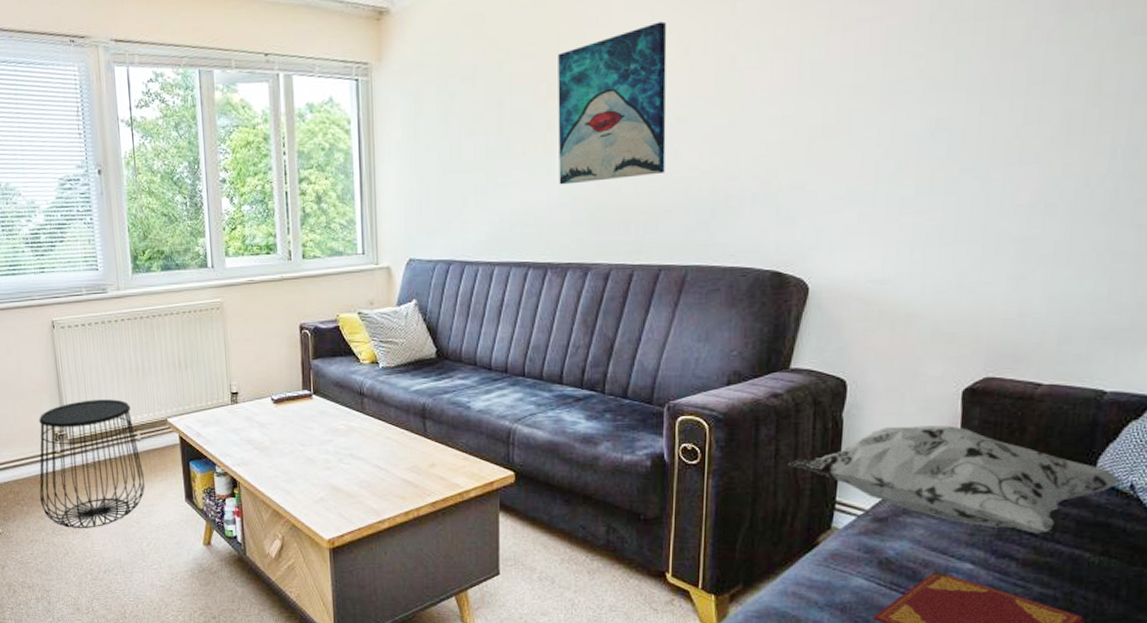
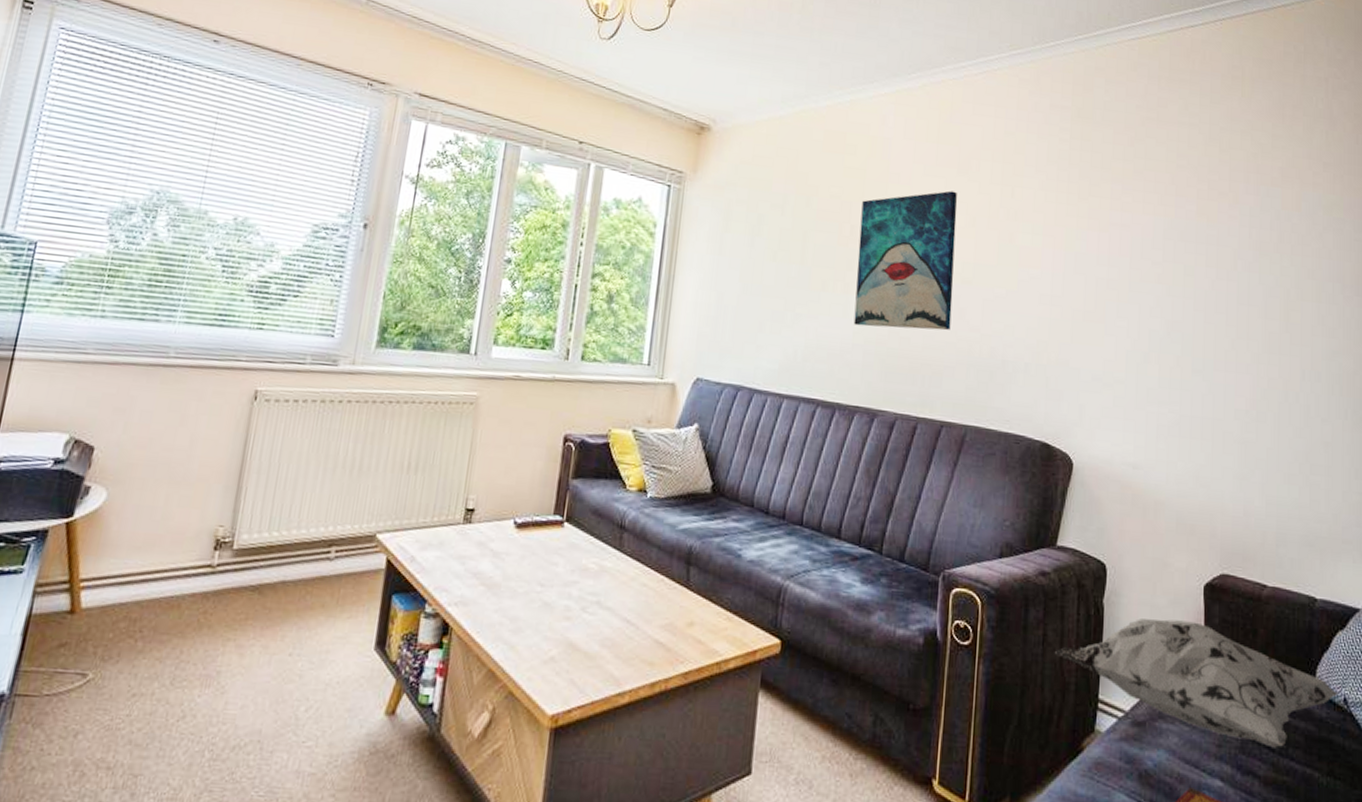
side table: present [39,399,145,528] -> none [165,498,332,681]

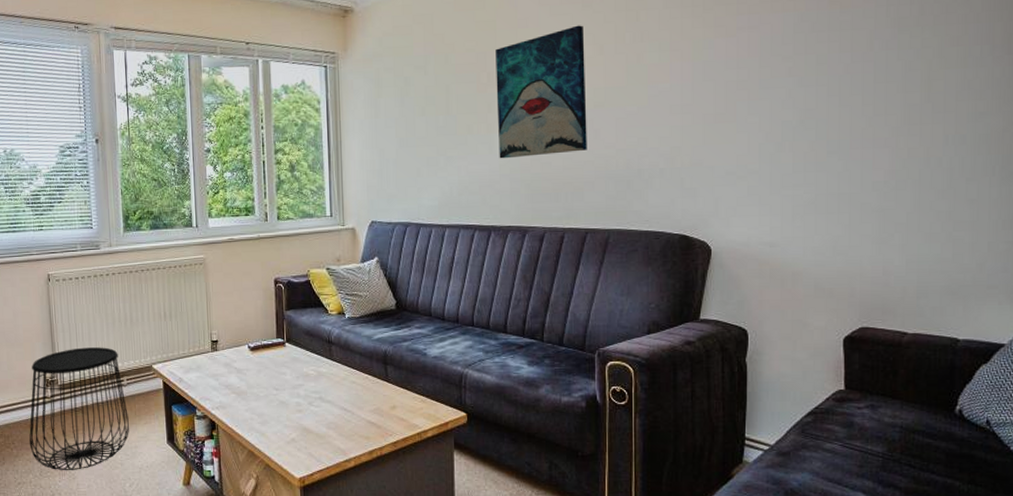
side table: none [165,498,332,681] -> present [29,347,129,470]
decorative pillow: present [1055,618,1338,748] -> none [703,369,981,465]

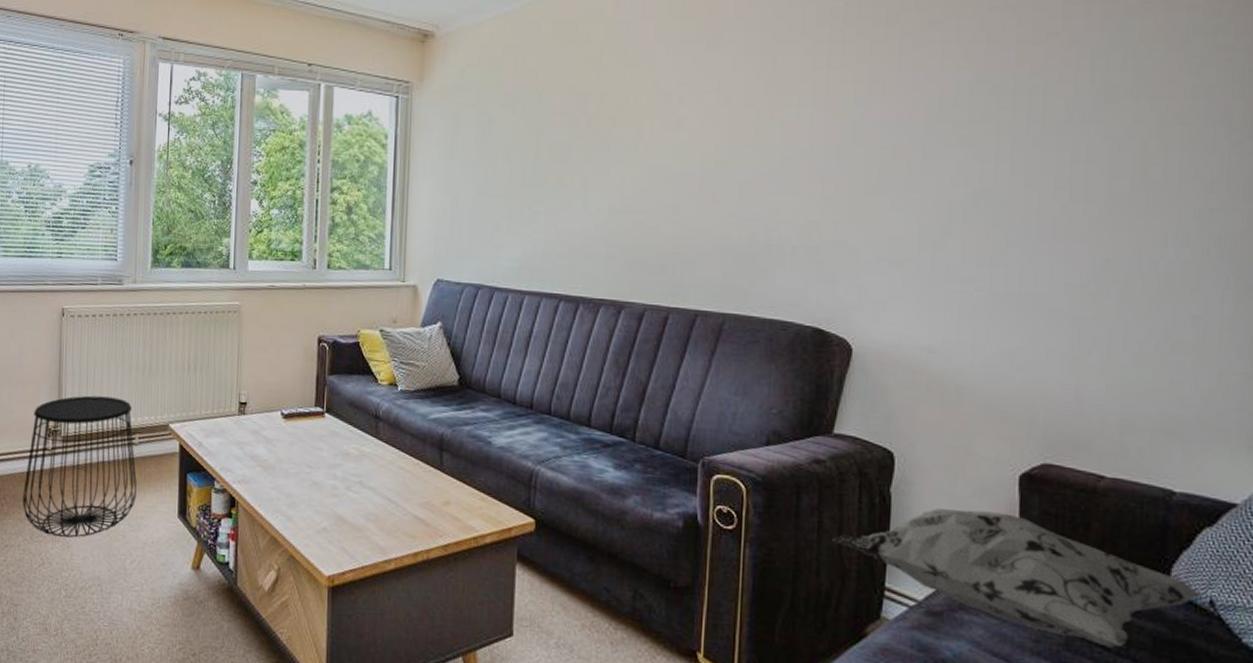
wall art: present [495,25,587,159] -> none [595,69,708,219]
decorative pillow: none [703,369,981,465] -> present [833,508,1202,648]

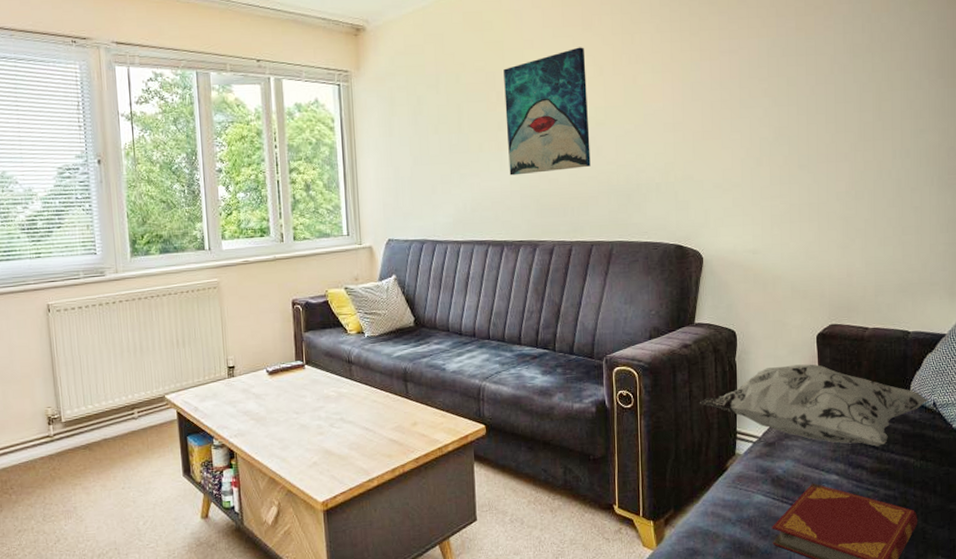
side table: present [23,395,137,538] -> none [30,379,142,514]
wall art: none [595,69,708,219] -> present [504,47,591,176]

